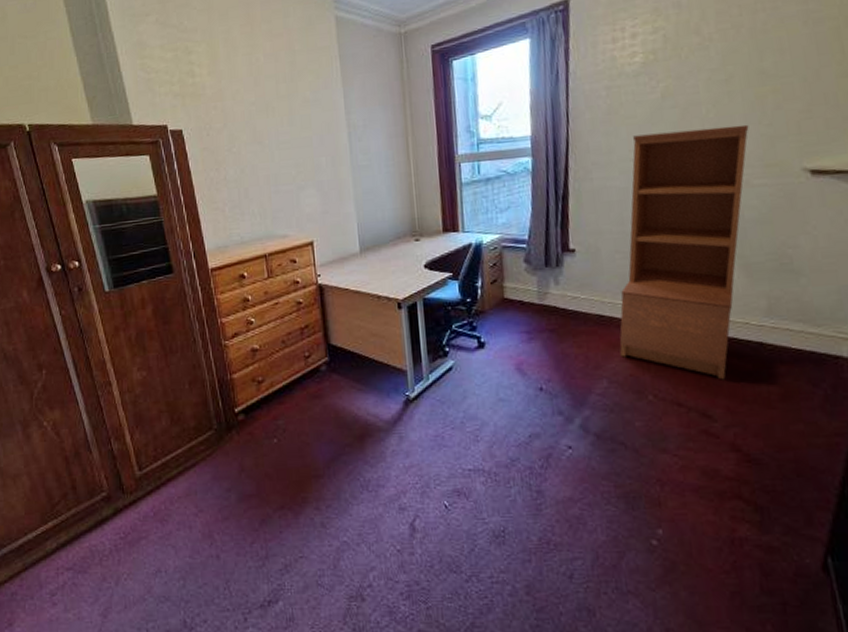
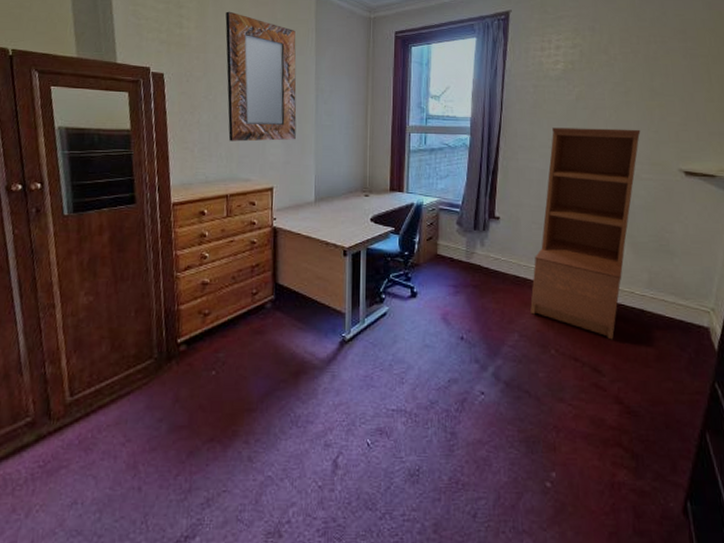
home mirror: none [239,49,331,196] -> present [225,11,297,142]

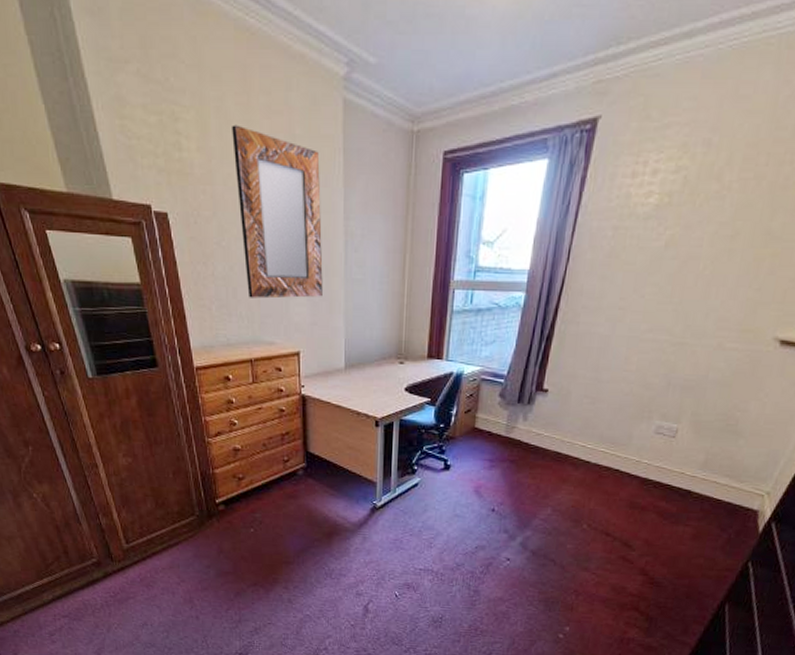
bookshelf: present [530,127,641,340] -> none [568,283,739,518]

